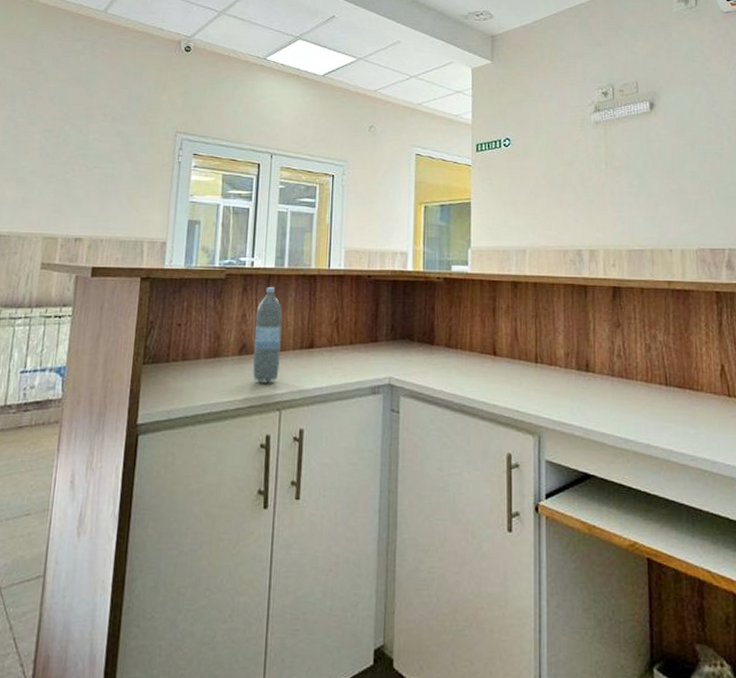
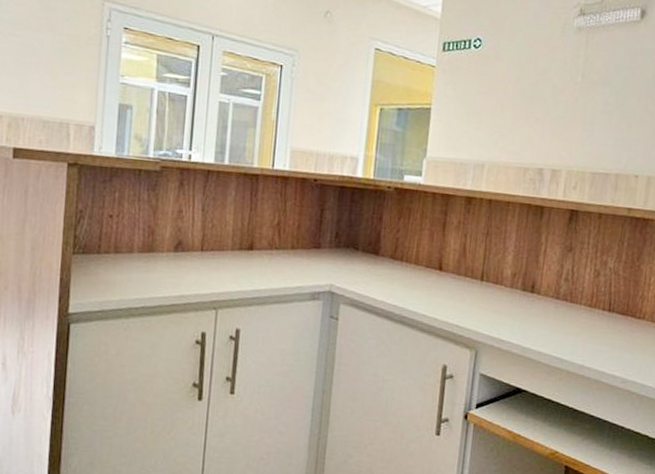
water bottle: present [253,287,283,382] -> none [189,183,222,281]

